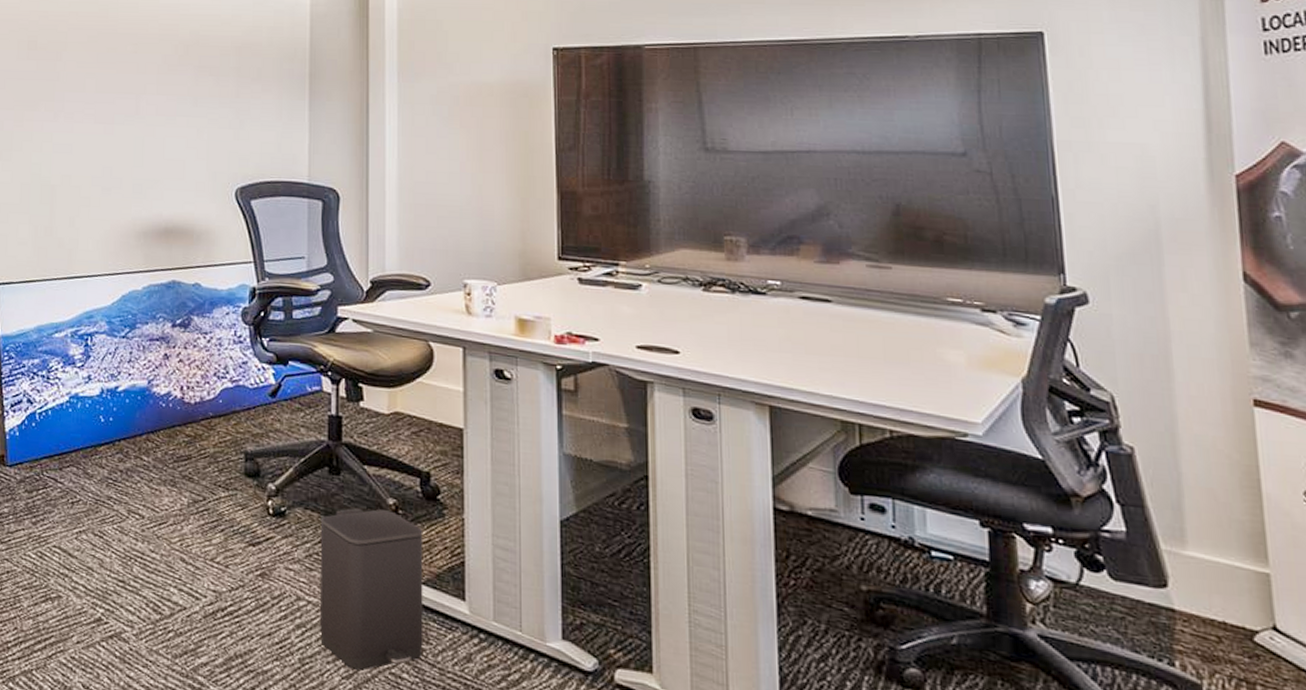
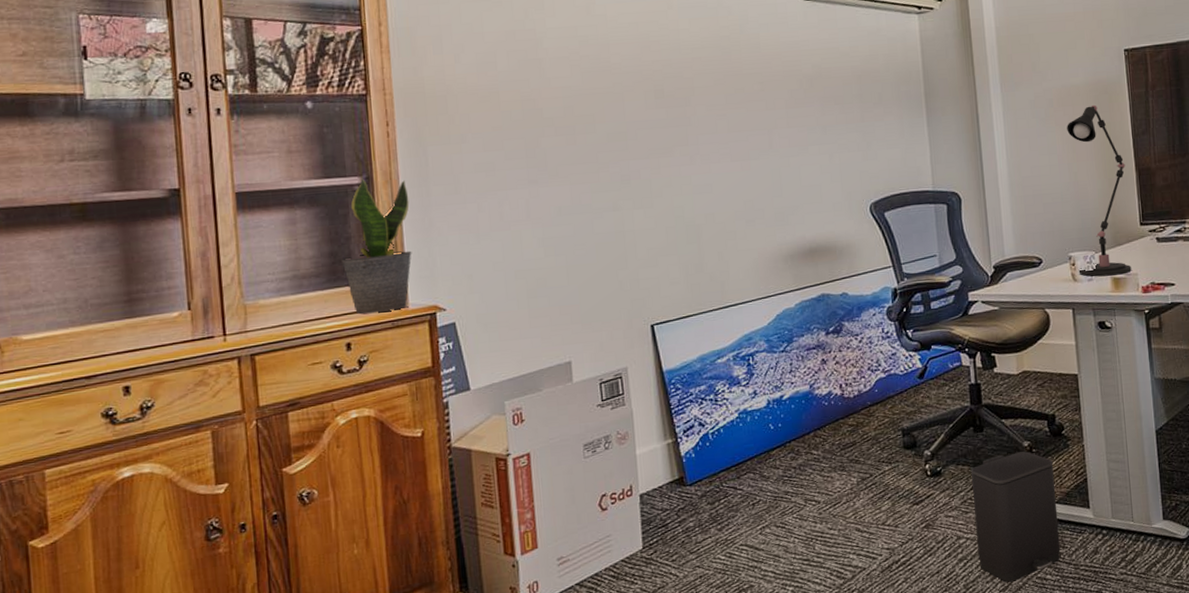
desk lamp: none [474,108,544,316] -> present [1067,104,1131,277]

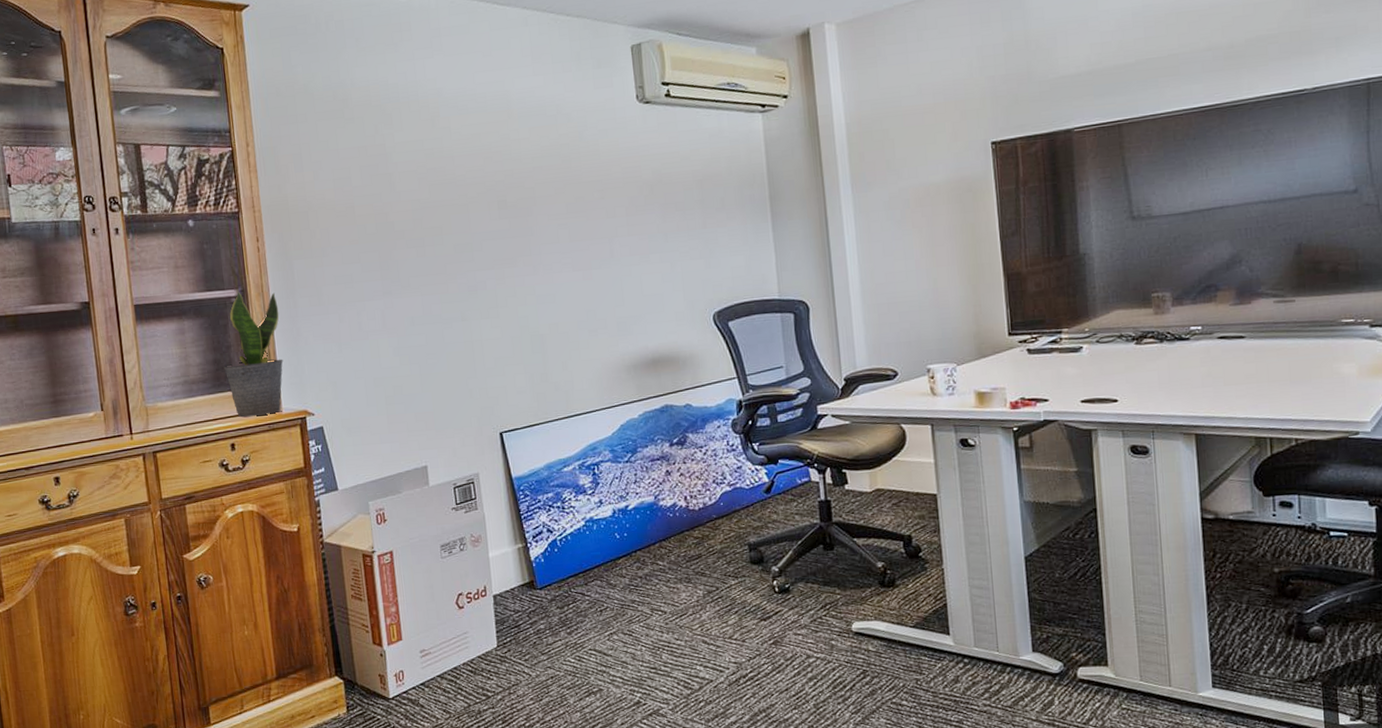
pedal bin: present [970,451,1061,582] -> none [820,572,918,705]
desk lamp: present [1067,104,1131,277] -> none [925,204,998,391]

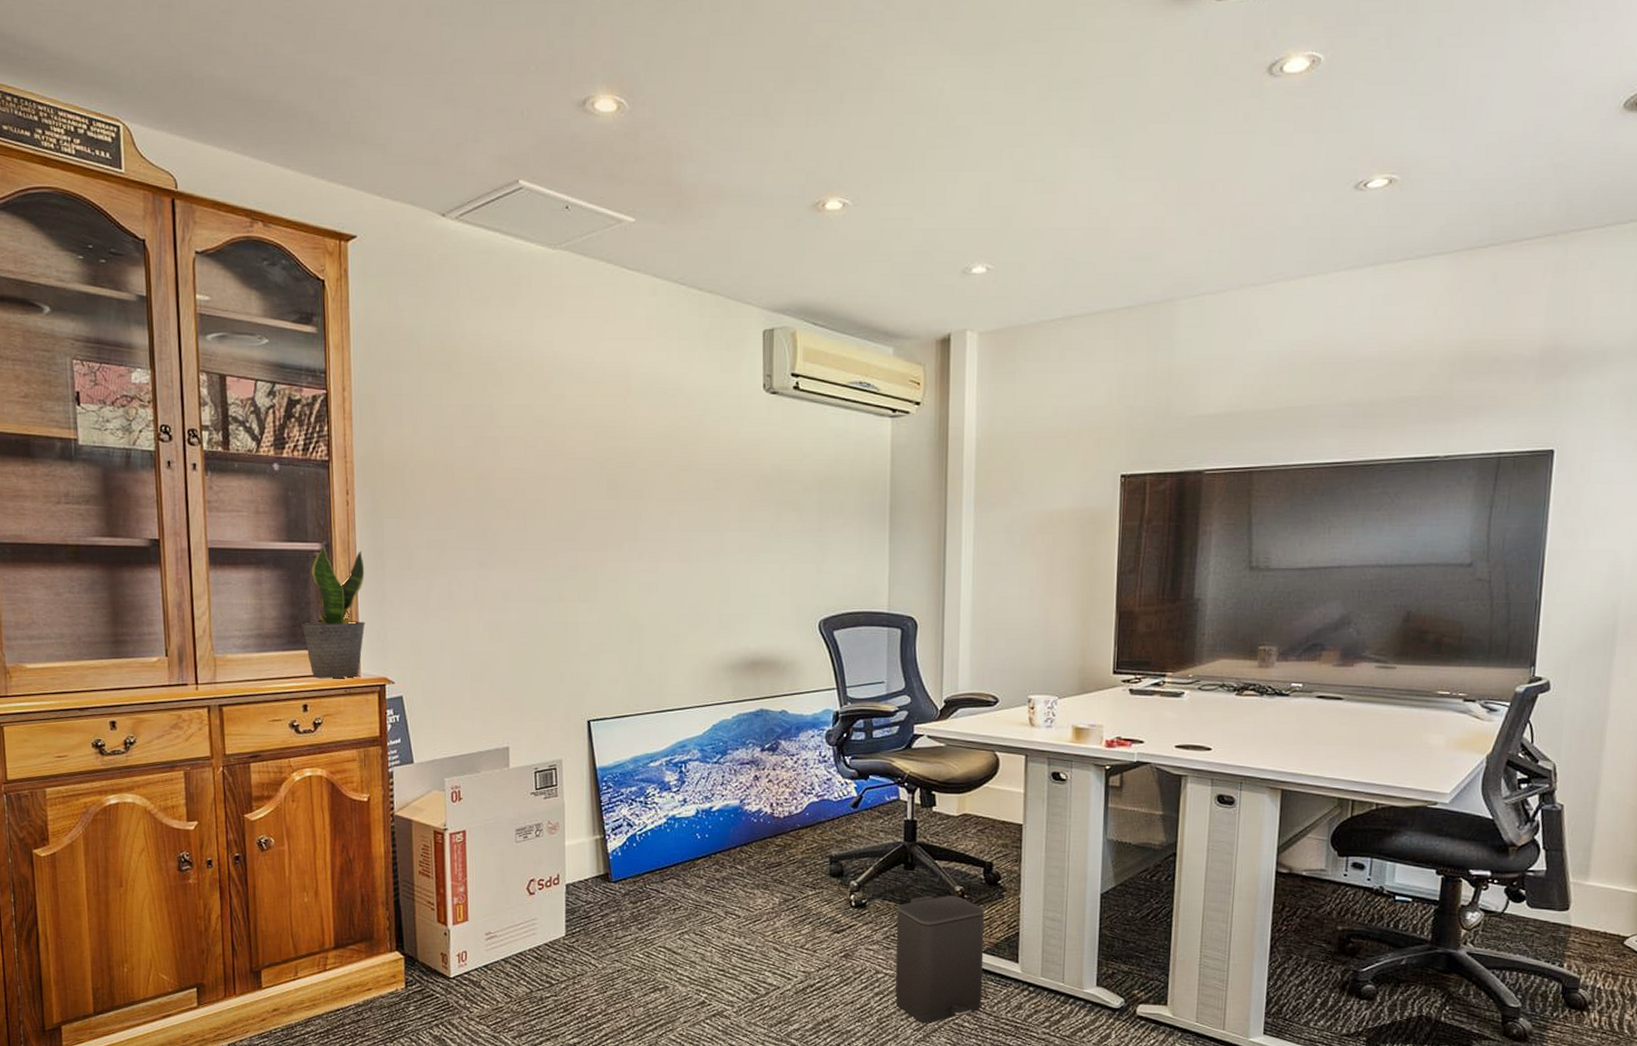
pedal bin: none [820,572,918,705] -> present [895,895,985,1023]

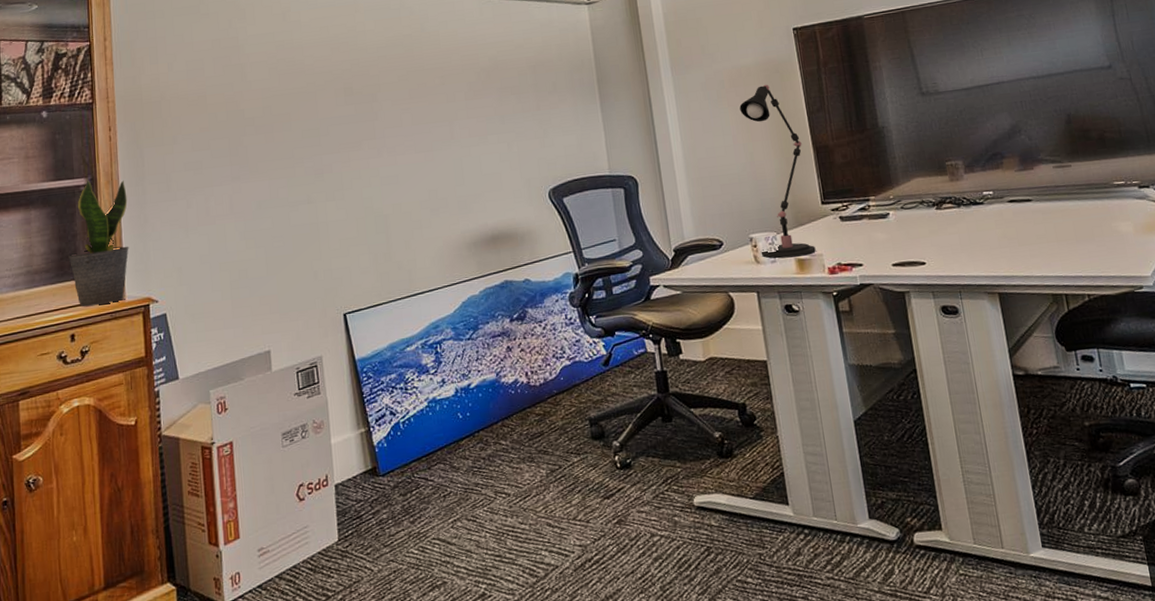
pedal bin: present [895,895,985,1023] -> none [661,442,761,585]
desk lamp: none [1037,535,1105,725] -> present [739,84,816,258]

